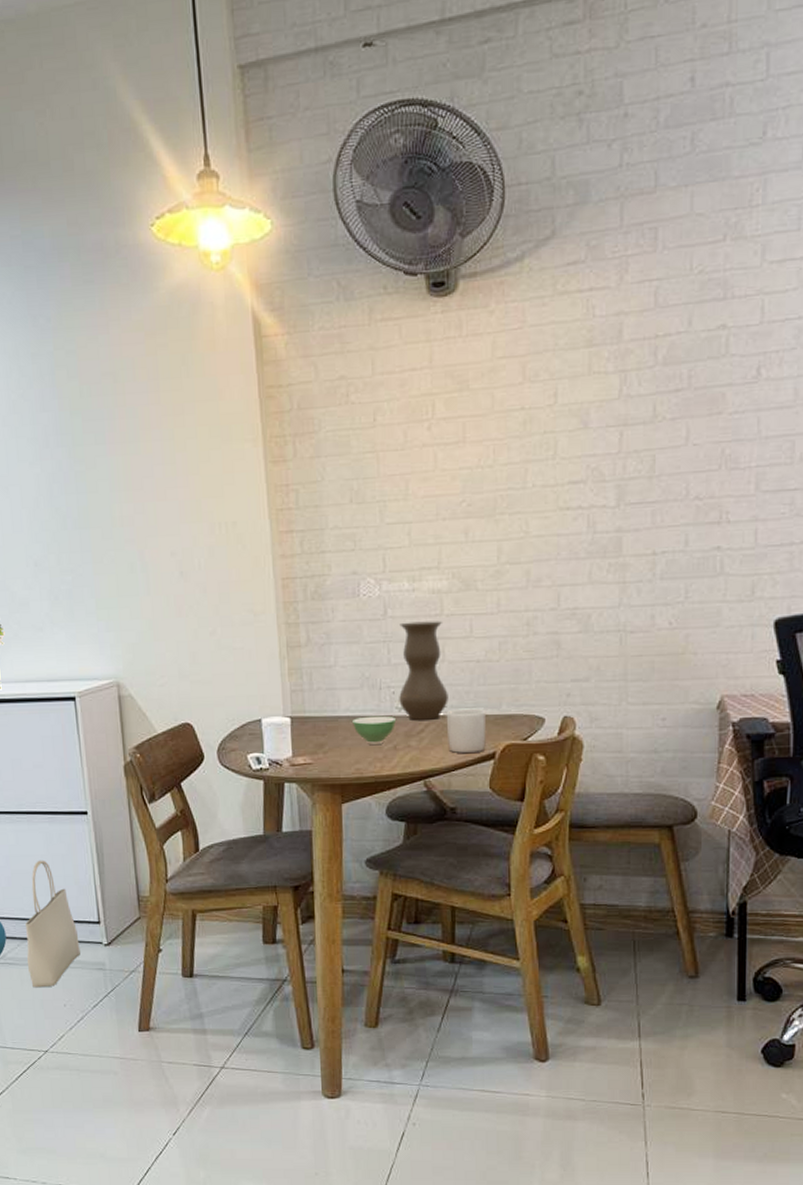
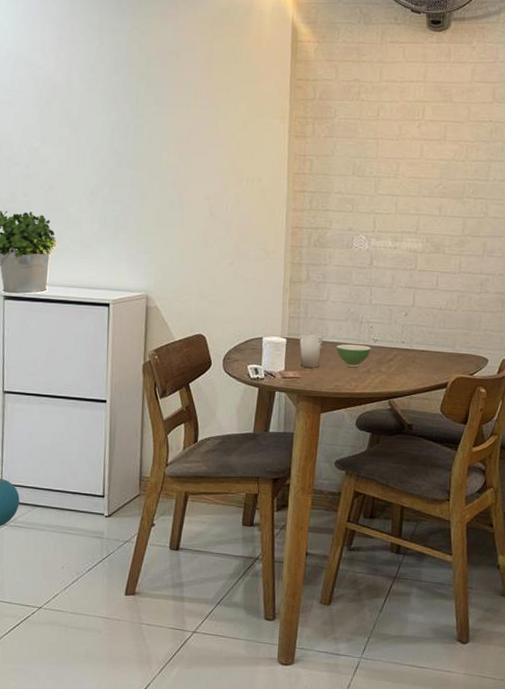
tote bag: present [26,860,80,988] -> none [34,438,84,550]
cup: none [307,709,335,750] -> present [299,334,323,368]
vase: present [399,621,448,722] -> none [375,272,415,353]
mug: present [446,708,487,754] -> none [410,345,443,382]

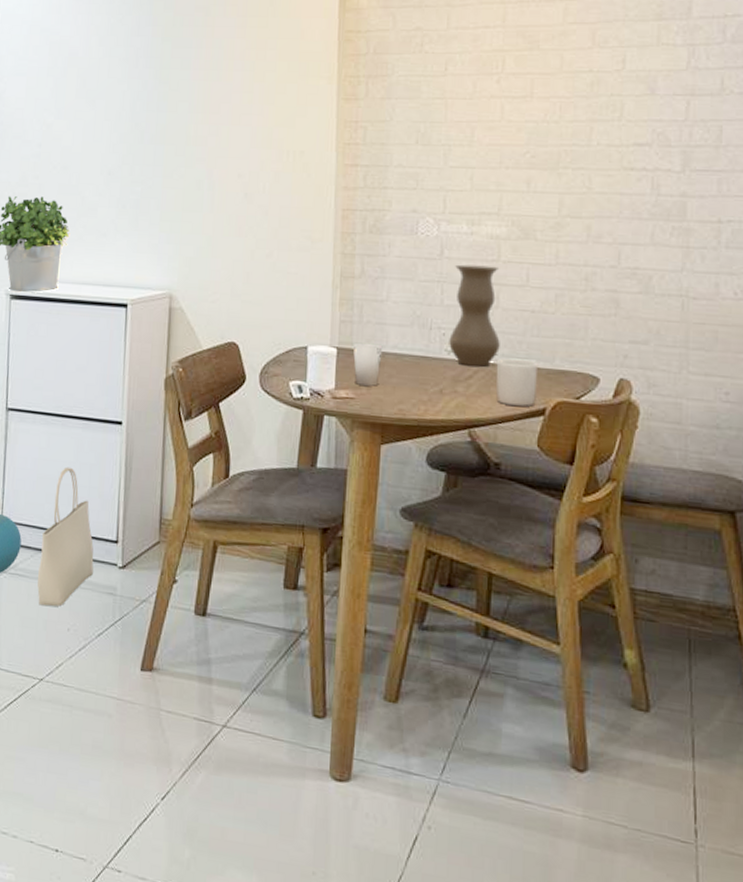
tote bag: none [34,438,84,550] -> present [37,466,94,607]
bowl: present [335,343,372,368] -> none [398,355,445,387]
vase: none [375,272,415,353] -> present [449,264,500,368]
mug: none [410,345,443,382] -> present [495,358,539,407]

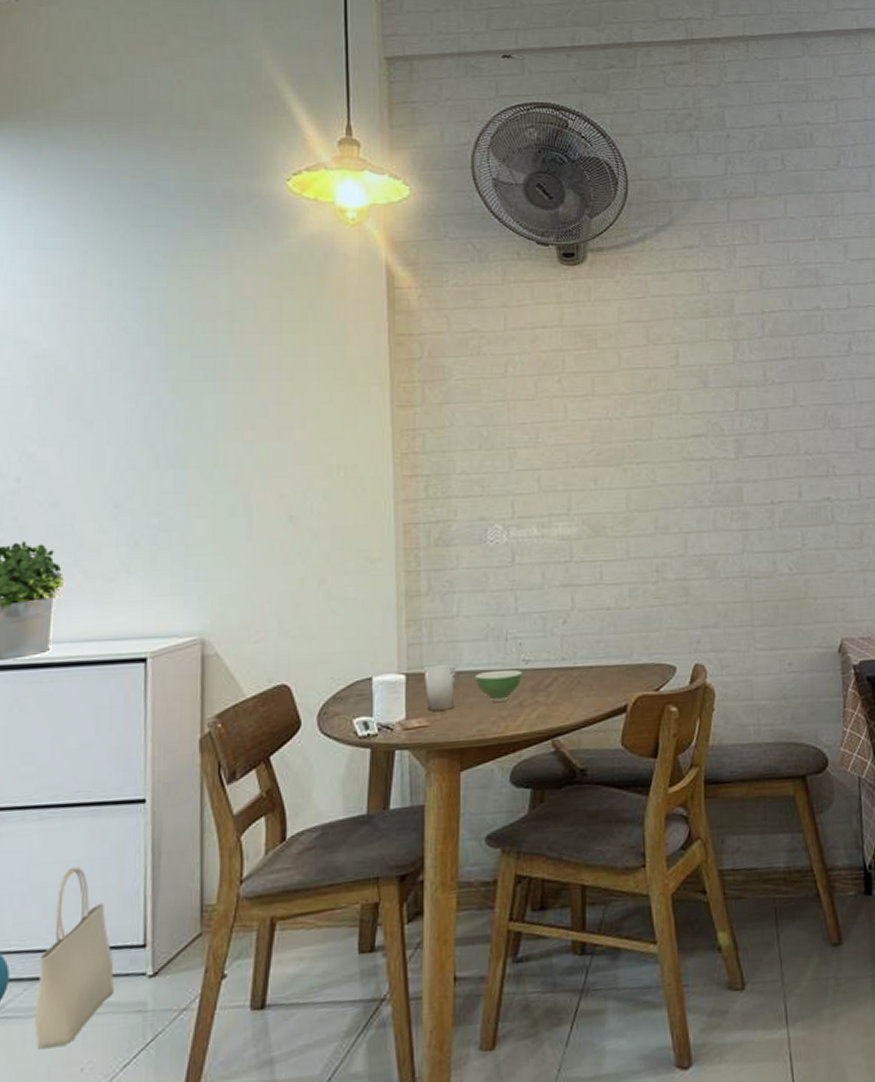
bowl: none [398,355,445,387] -> present [474,669,524,703]
vase: present [449,264,500,368] -> none [526,567,578,675]
mug: present [495,358,539,407] -> none [575,658,618,708]

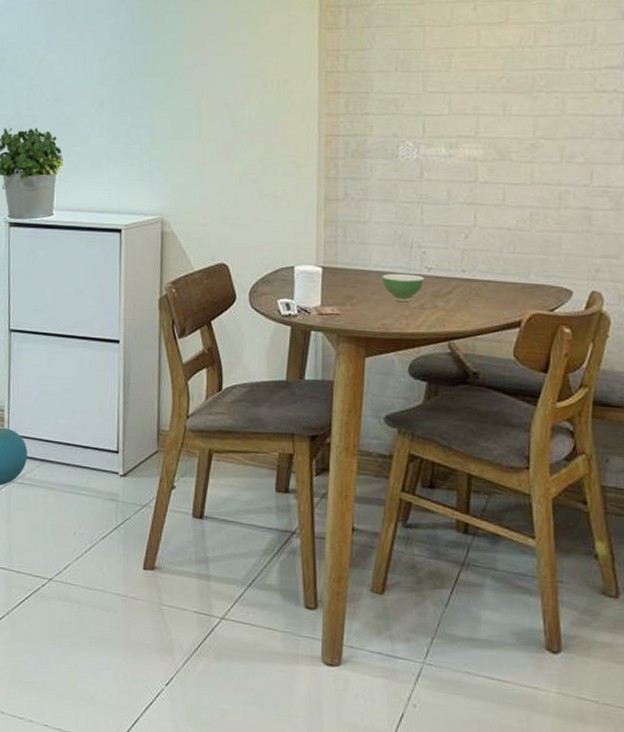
tote bag: present [34,866,114,1050] -> none [43,383,97,513]
cup: present [424,663,456,711] -> none [338,261,366,303]

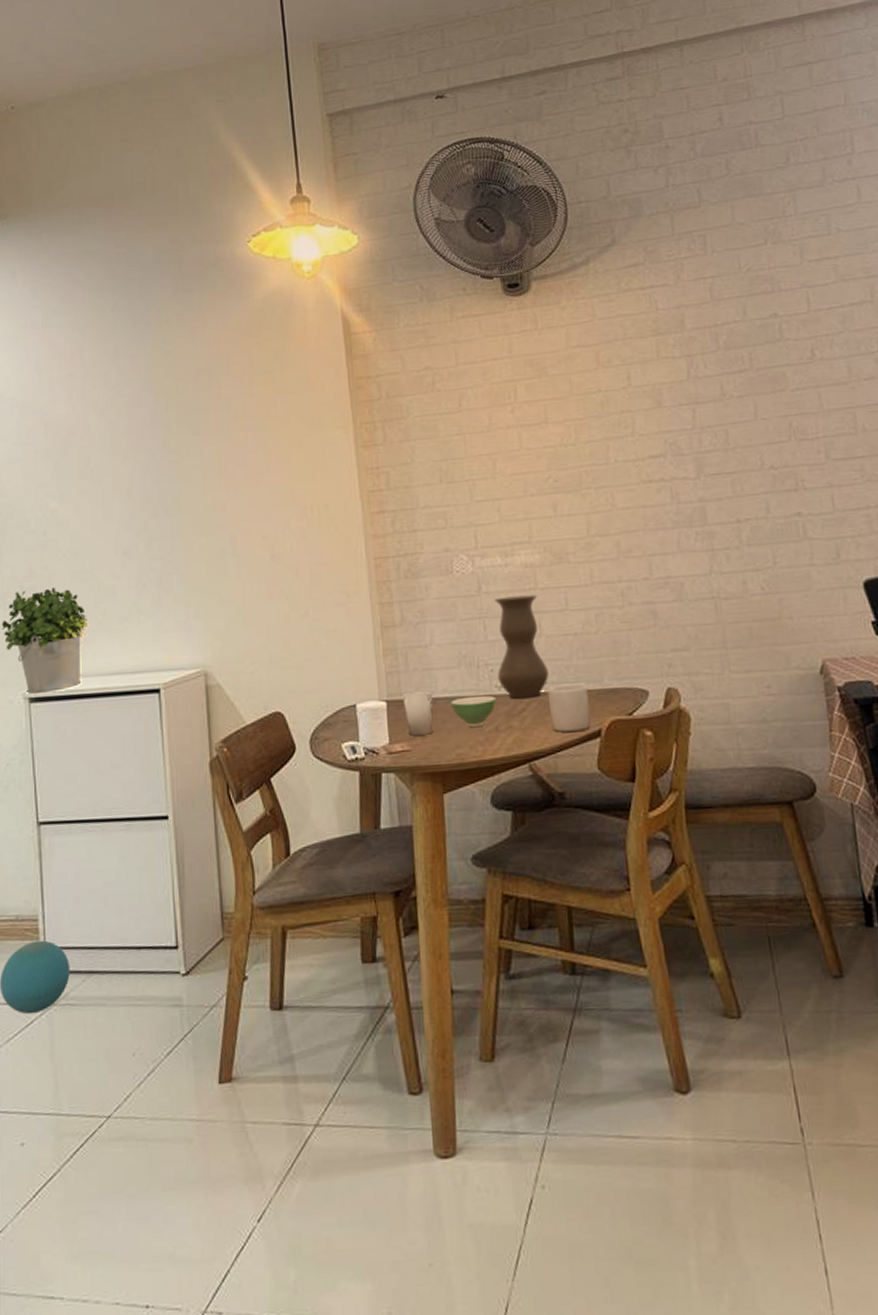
cup: none [338,261,366,303] -> present [403,690,433,736]
vase: none [429,186,478,284] -> present [494,594,549,700]
mug: none [473,274,515,320] -> present [547,683,591,733]

